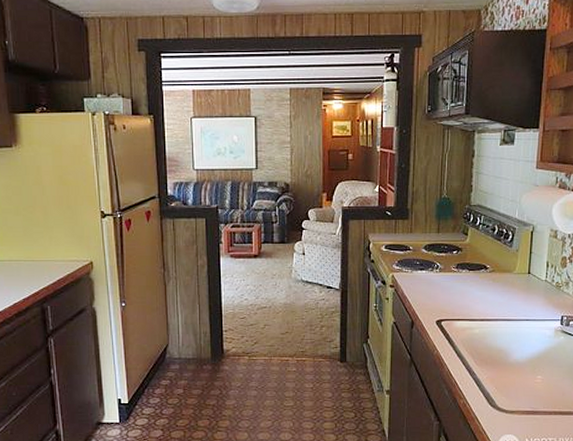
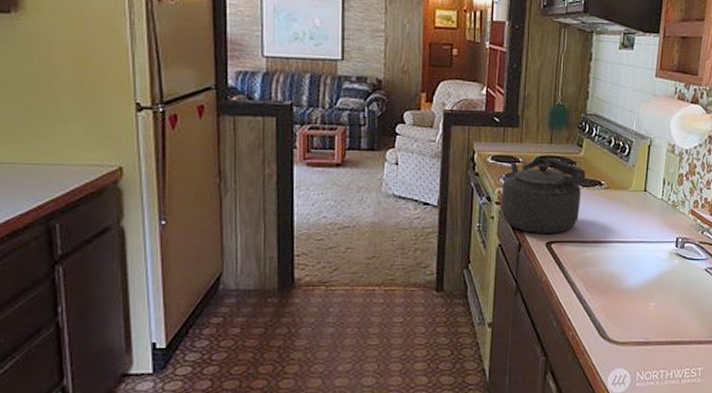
kettle: none [395,245,471,313] -> present [501,158,586,234]

